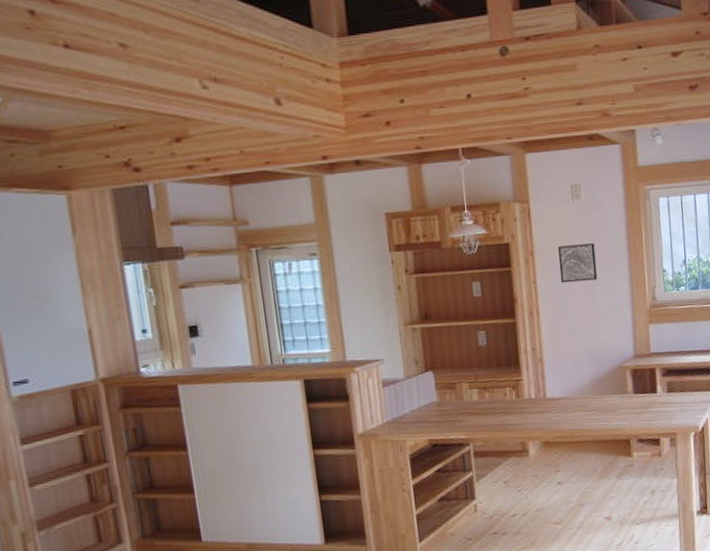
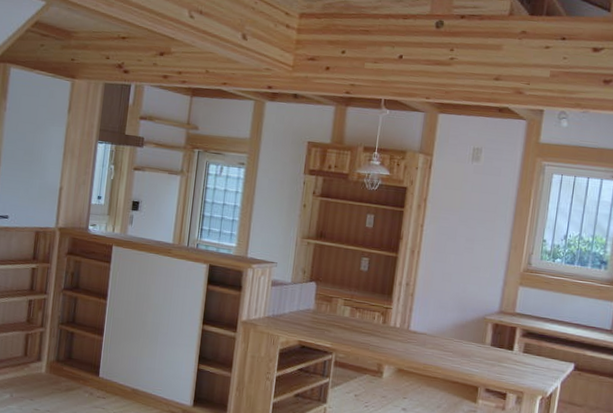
wall art: present [557,243,598,283] -> none [446,199,484,236]

